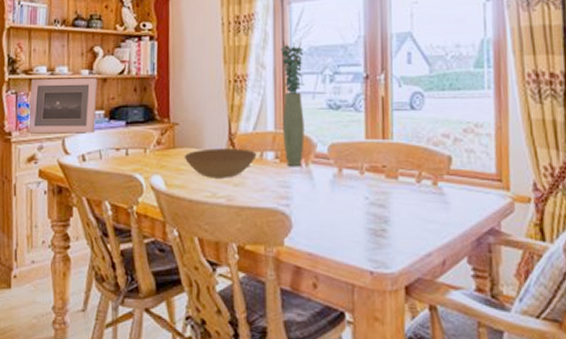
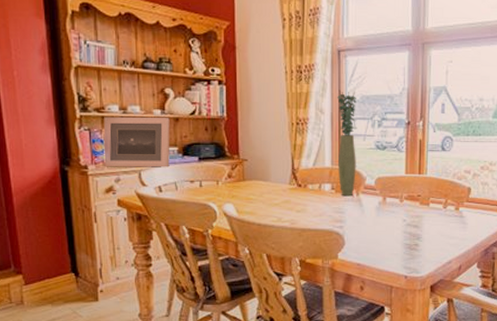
bowl: present [184,148,257,178] -> none [253,181,316,206]

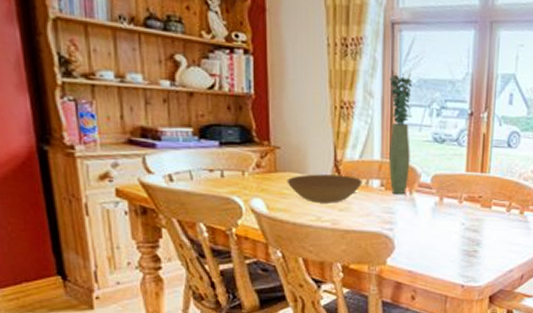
picture frame: present [103,117,170,167] -> none [94,86,183,152]
bowl: none [253,181,316,206] -> present [286,174,362,203]

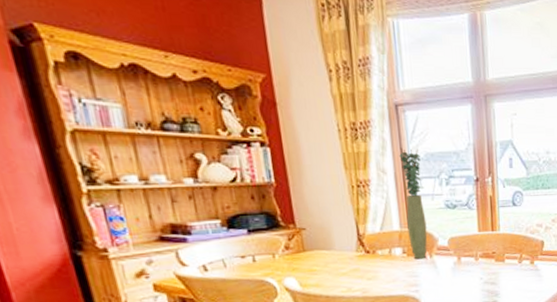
bowl: present [286,174,362,203] -> none [315,247,386,275]

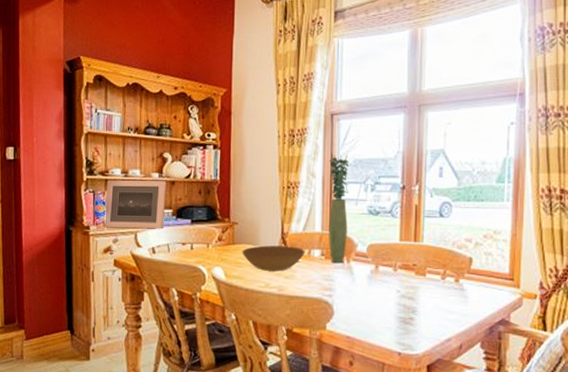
picture frame: none [120,187,213,248] -> present [103,180,166,229]
bowl: none [315,247,386,275] -> present [242,245,305,271]

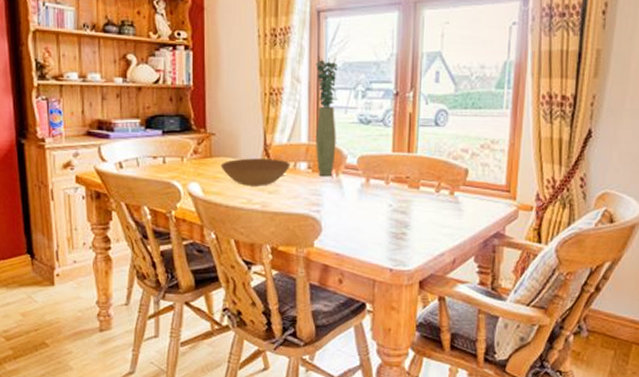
picture frame: present [103,180,166,229] -> none [61,86,132,141]

